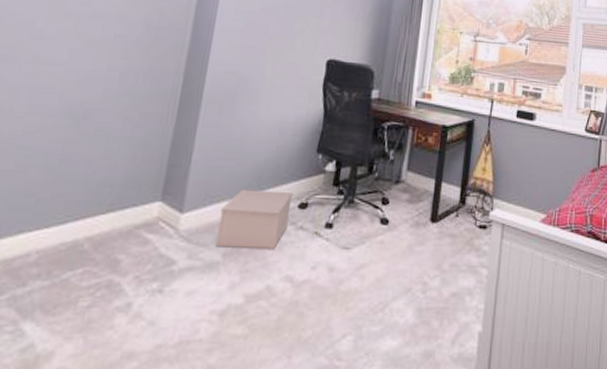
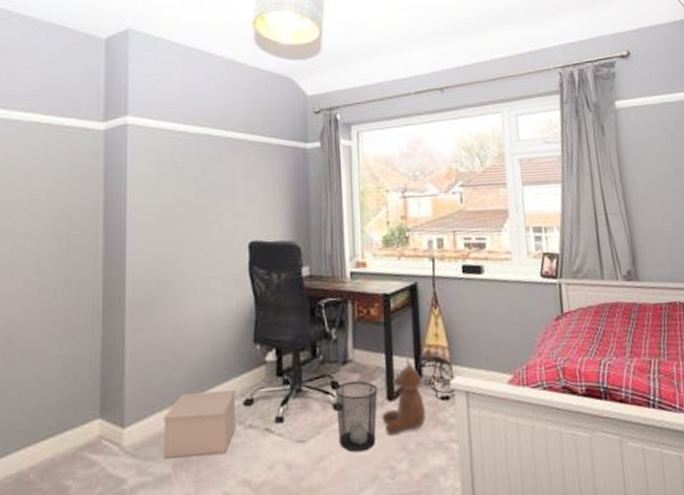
waste bin: none [381,199,424,265] -> present [335,380,378,452]
teddy bear: none [422,187,464,253] -> present [381,359,426,435]

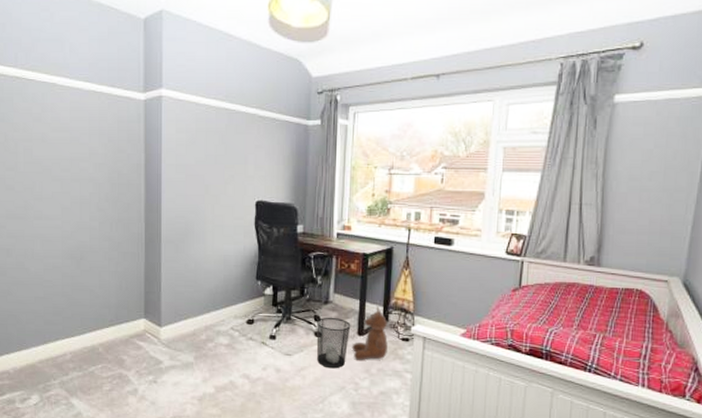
storage box: present [162,390,237,459] -> none [188,309,241,355]

